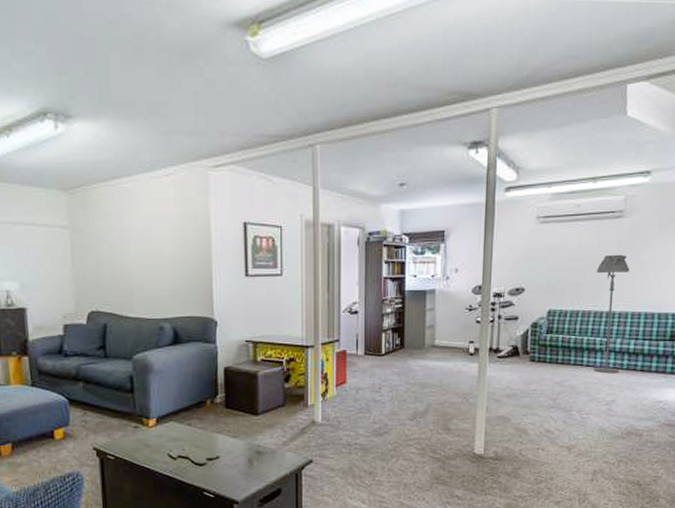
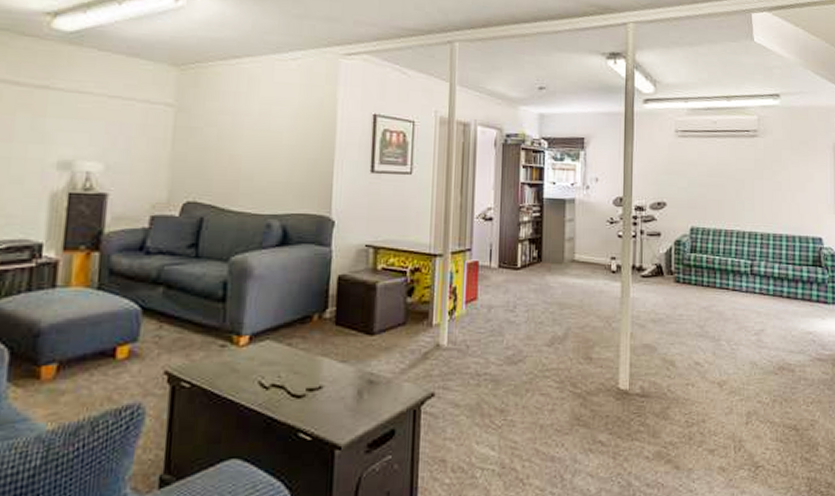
floor lamp: present [593,254,630,374] -> none [735,173,768,299]

